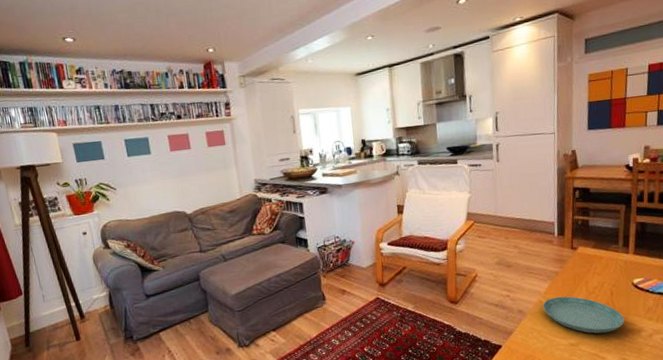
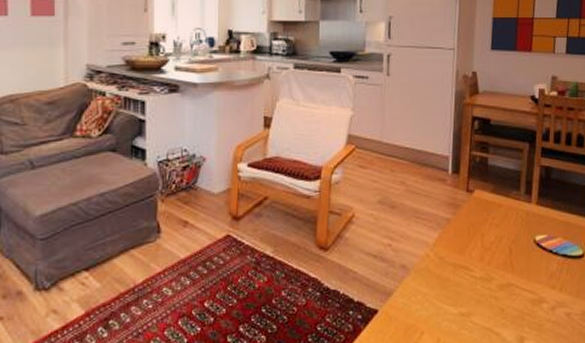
saucer: present [543,296,624,334] -> none [430,250,524,302]

